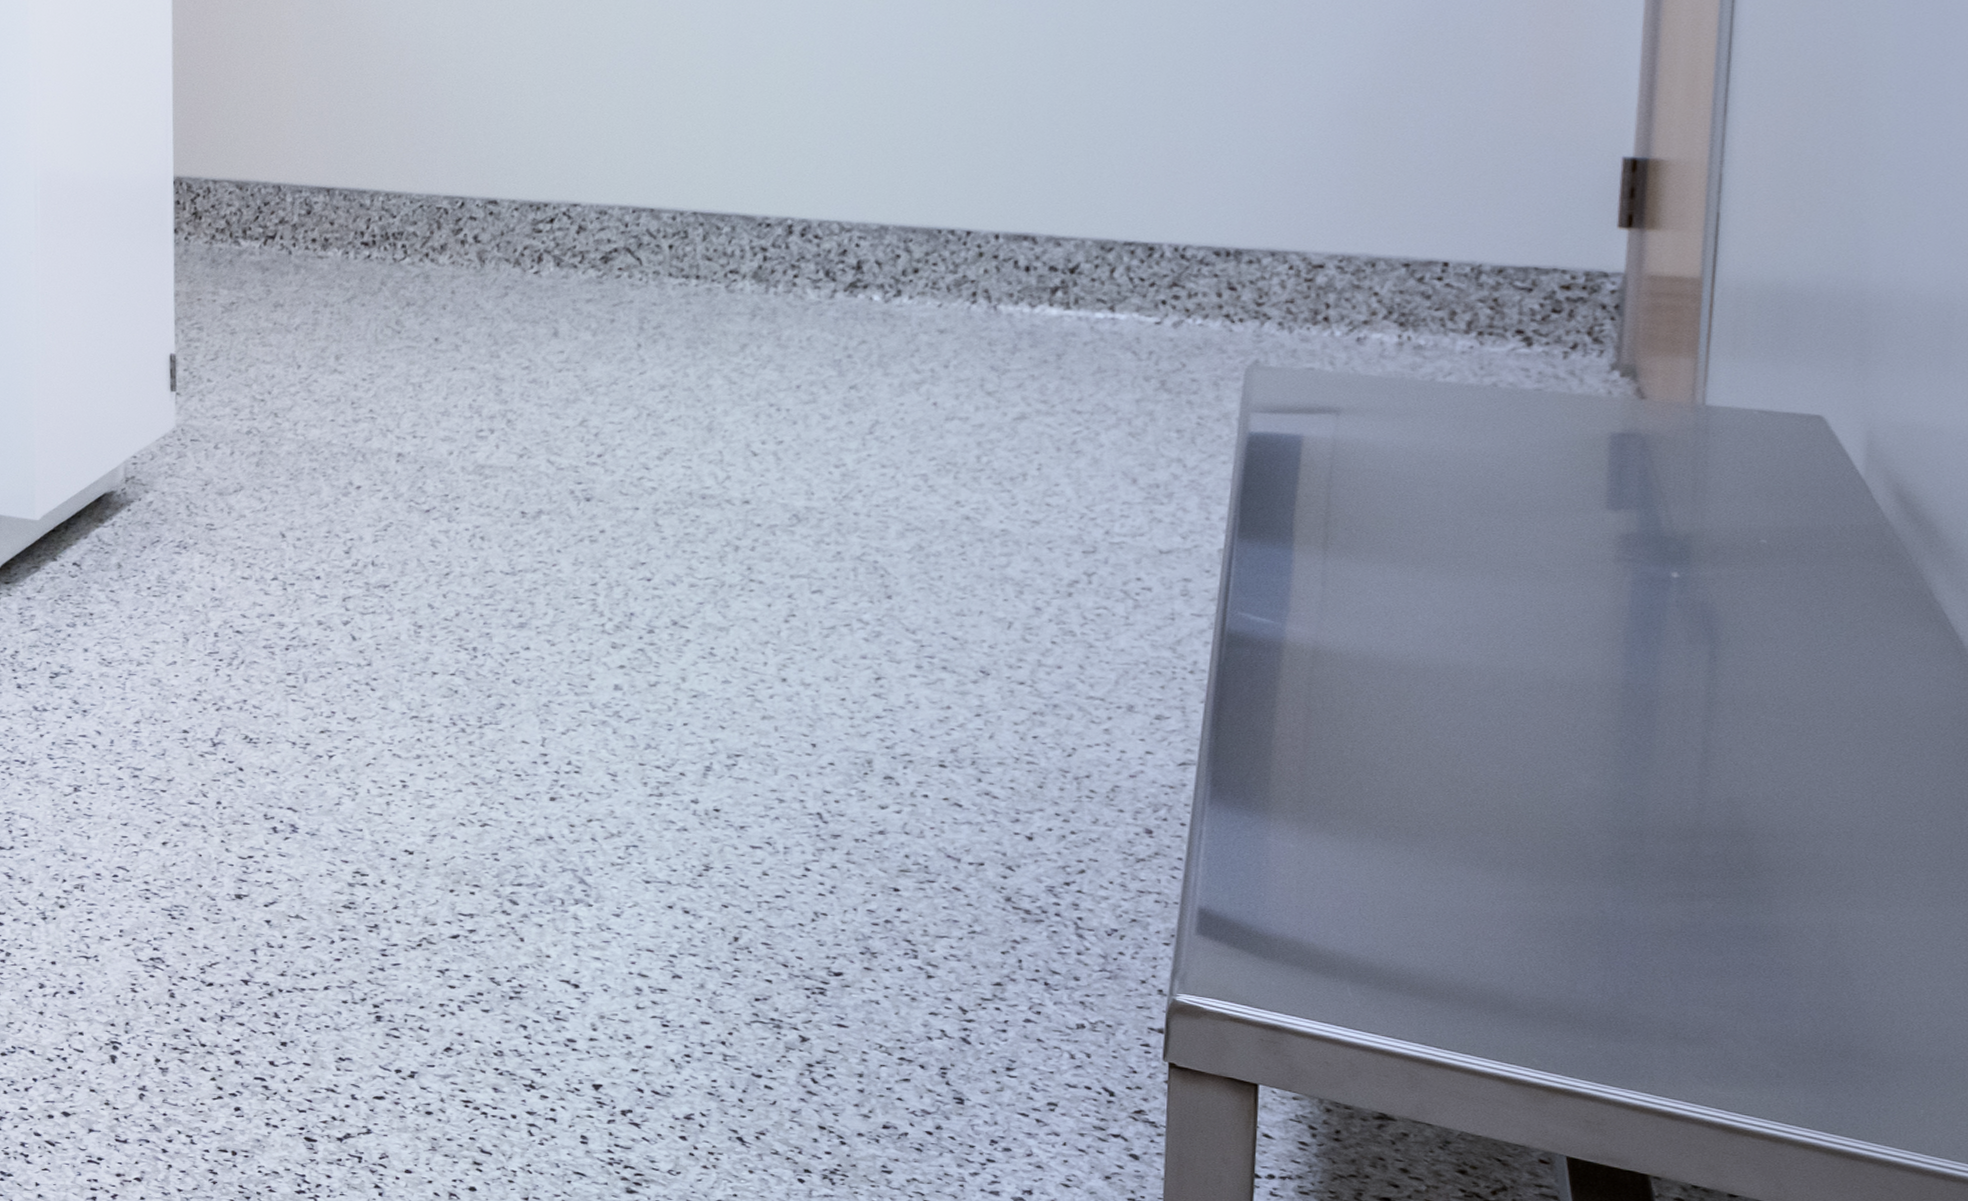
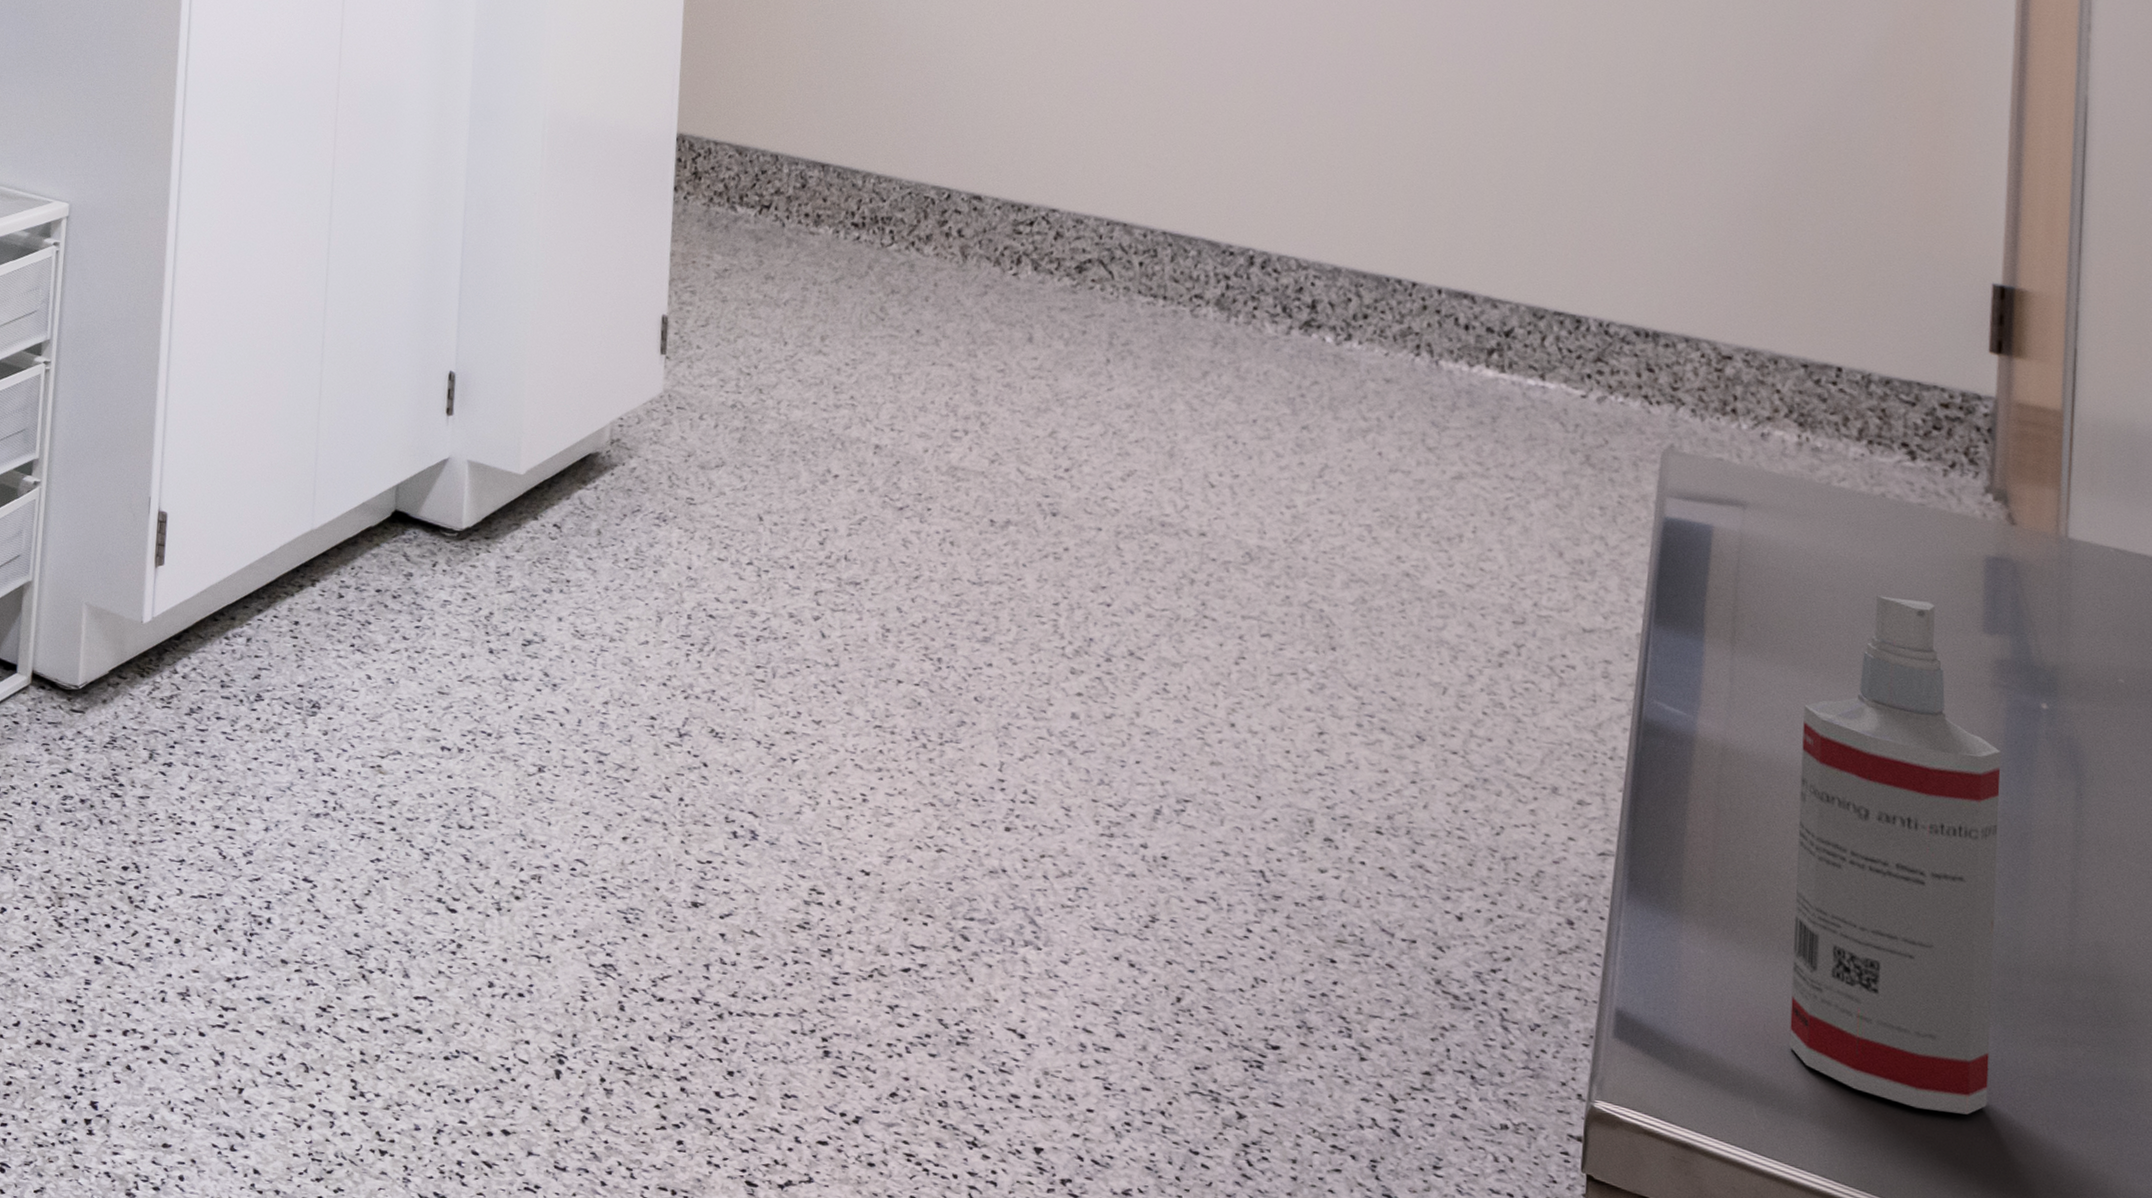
spray bottle: none [1387,485,1626,974] -> present [1789,595,2002,1115]

